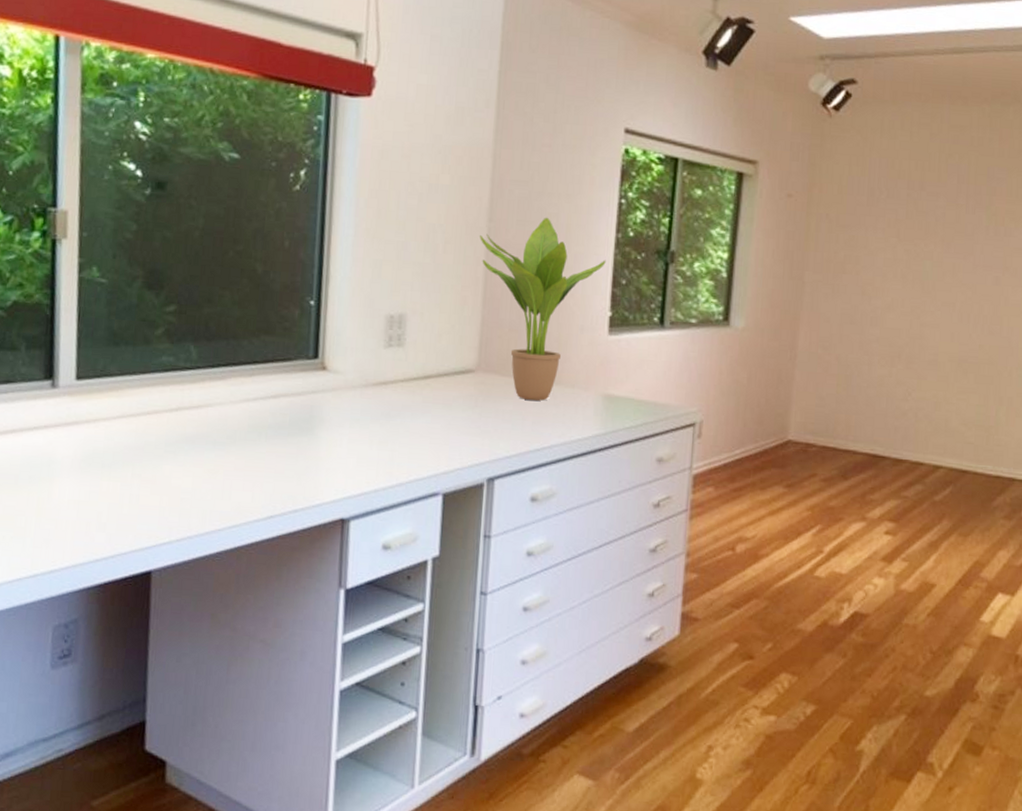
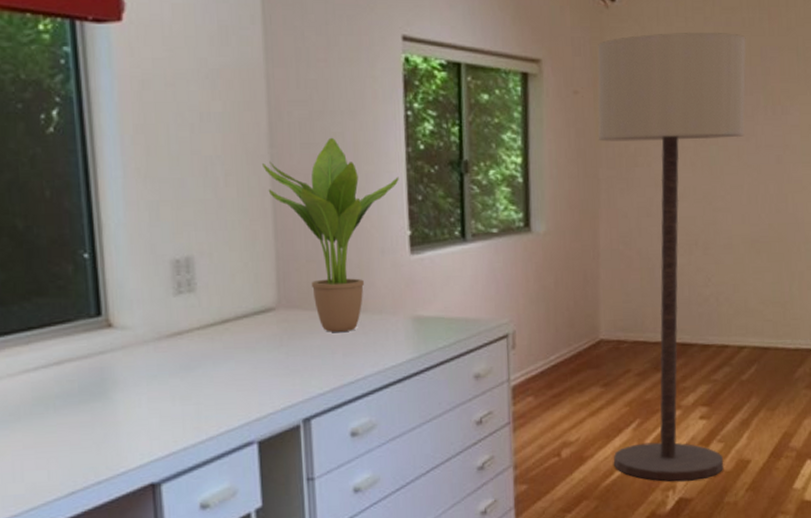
floor lamp: none [788,145,973,596] -> present [597,32,747,482]

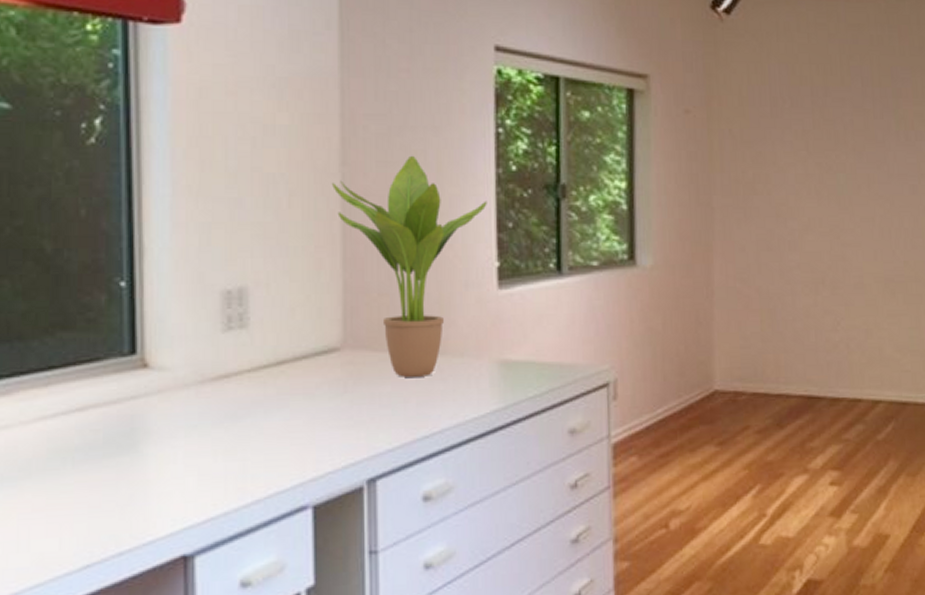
floor lamp: present [597,32,747,482] -> none [711,49,875,560]

